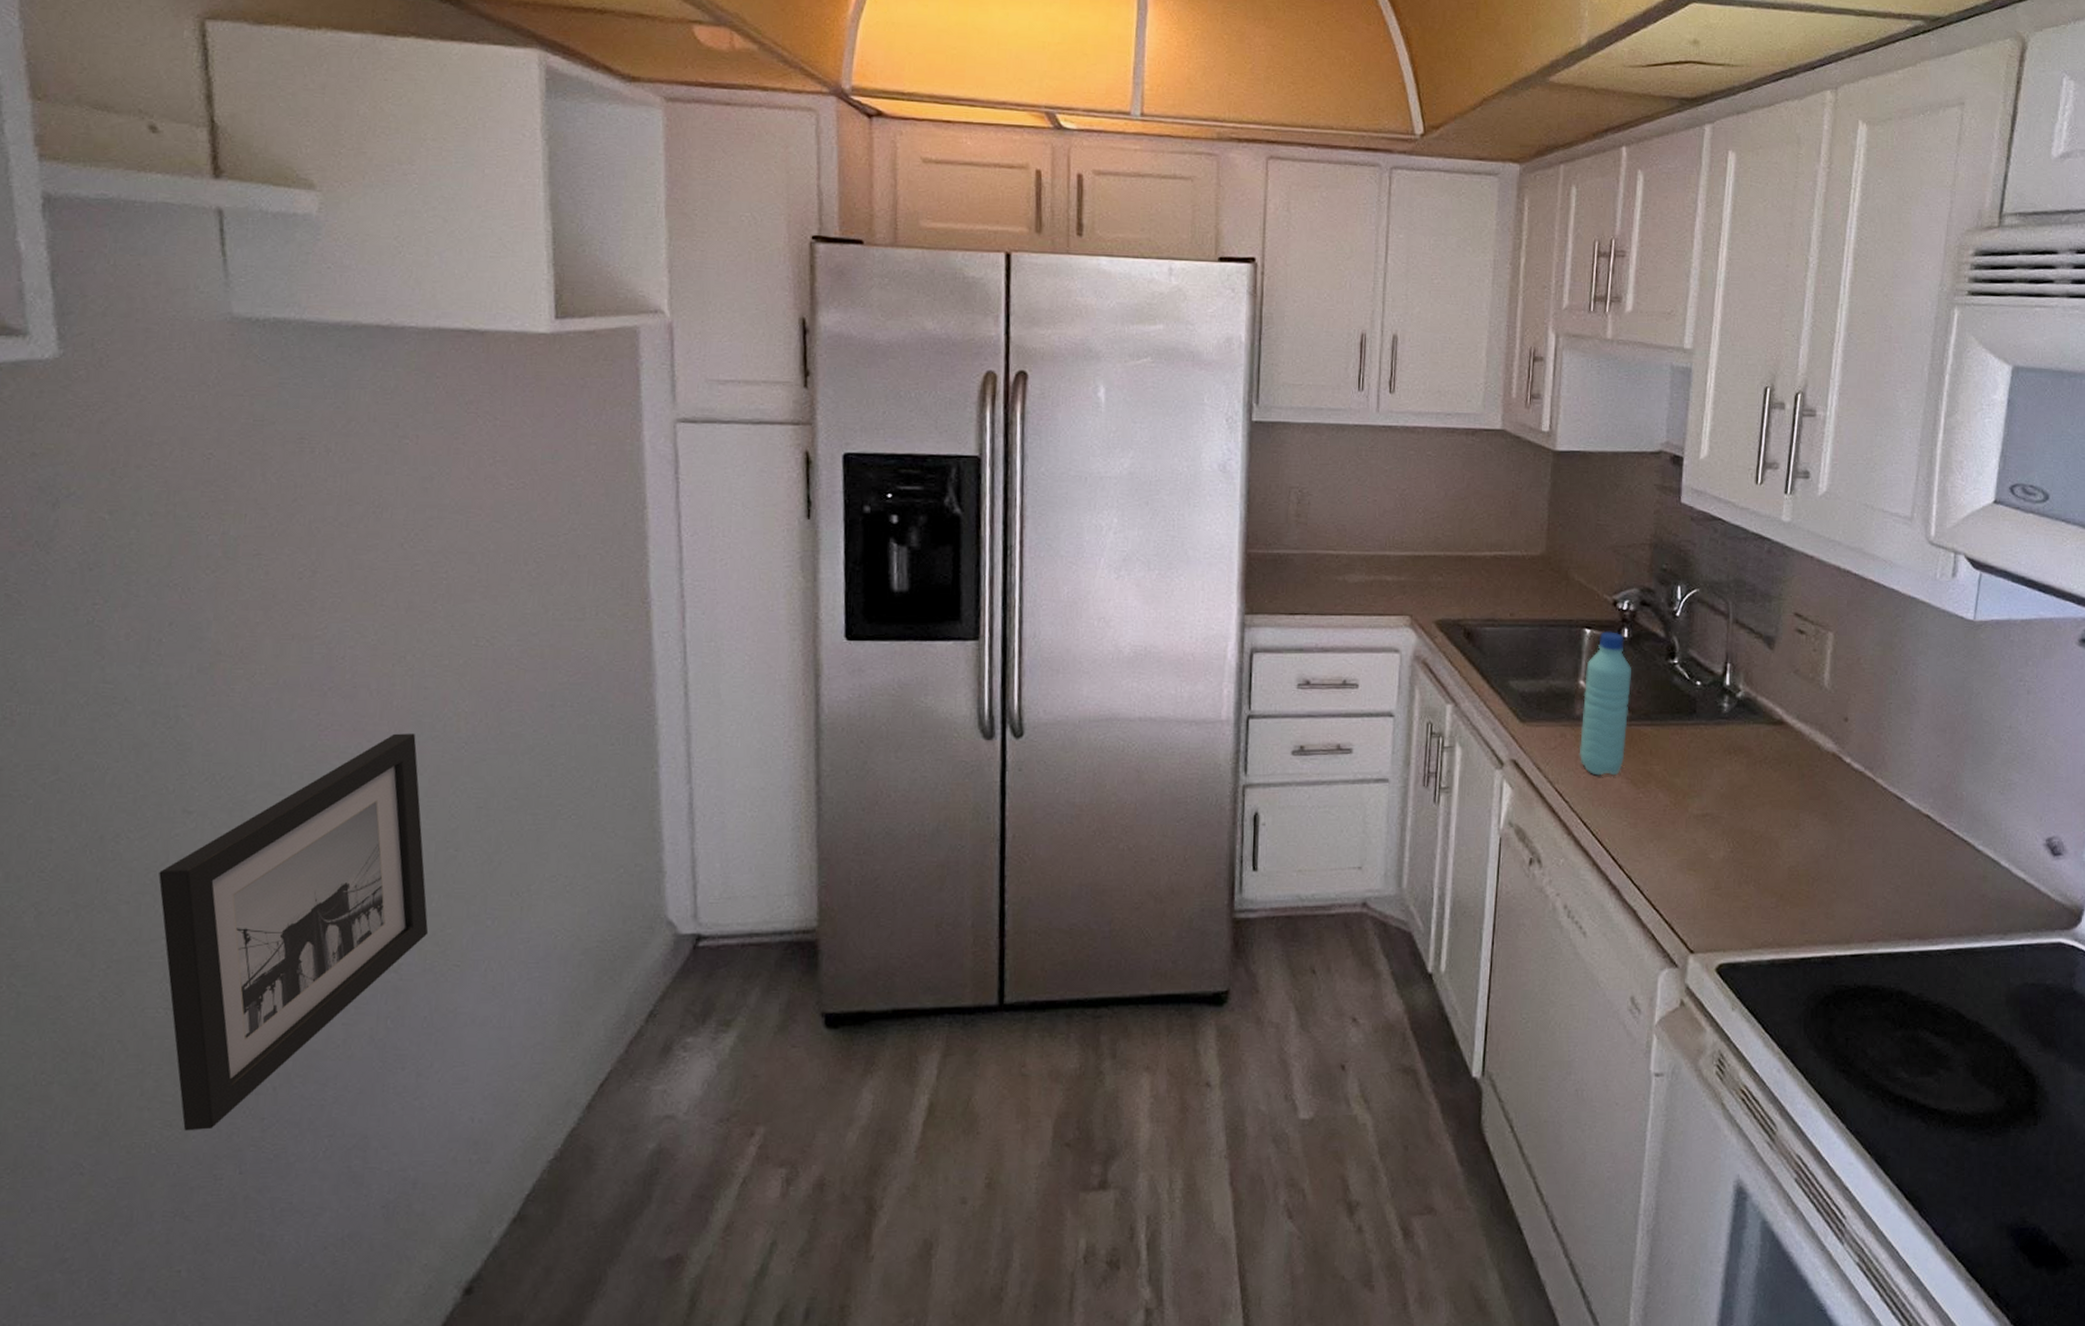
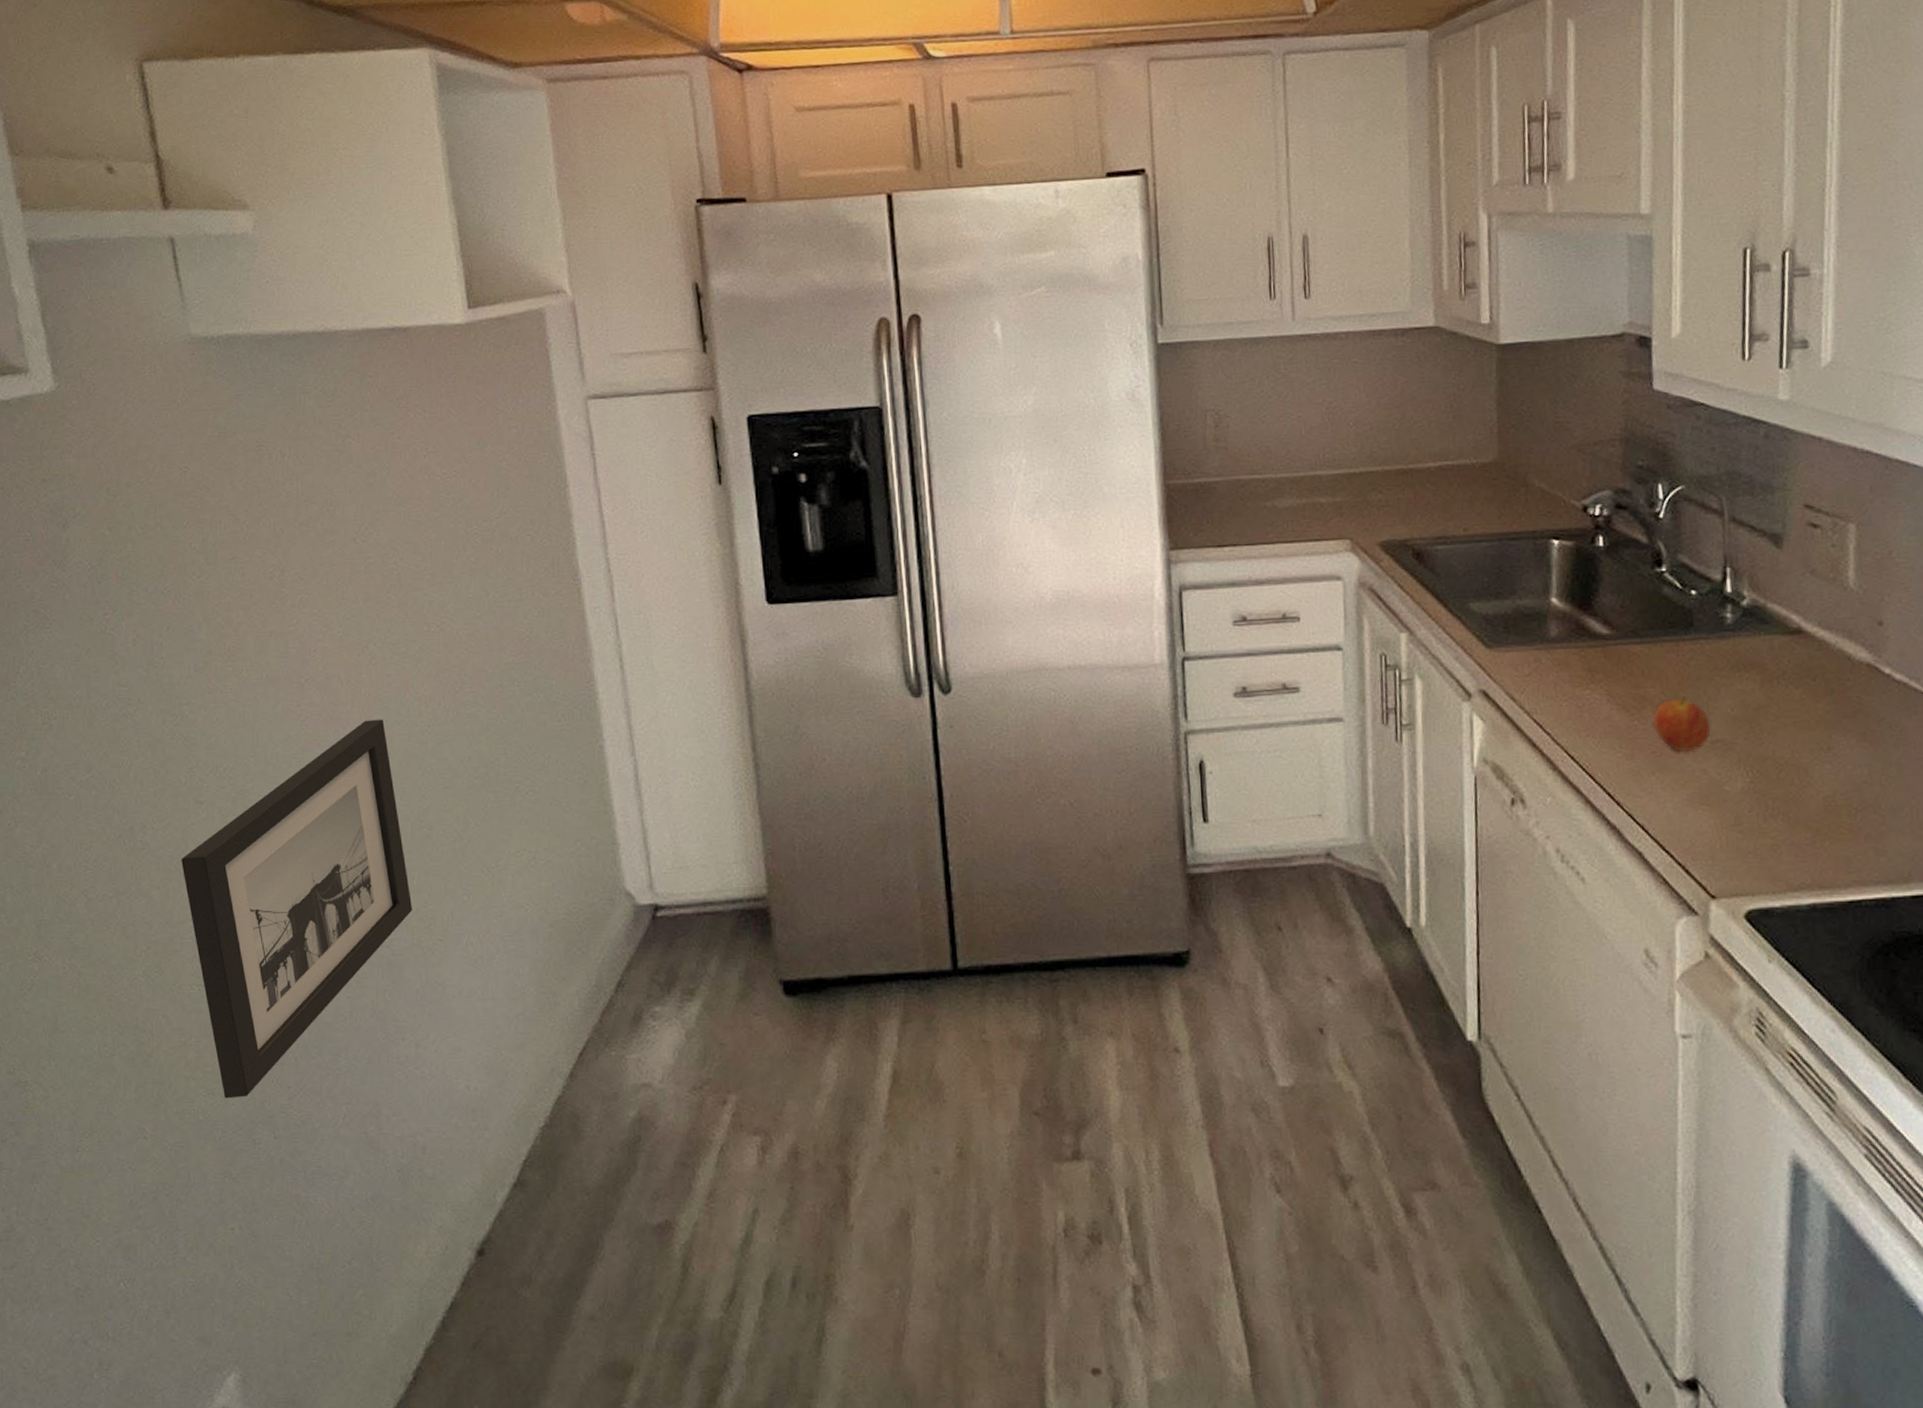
water bottle: present [1579,631,1631,776] -> none [1557,541,1613,703]
fruit: none [1655,774,1703,824] -> present [1653,696,1711,753]

